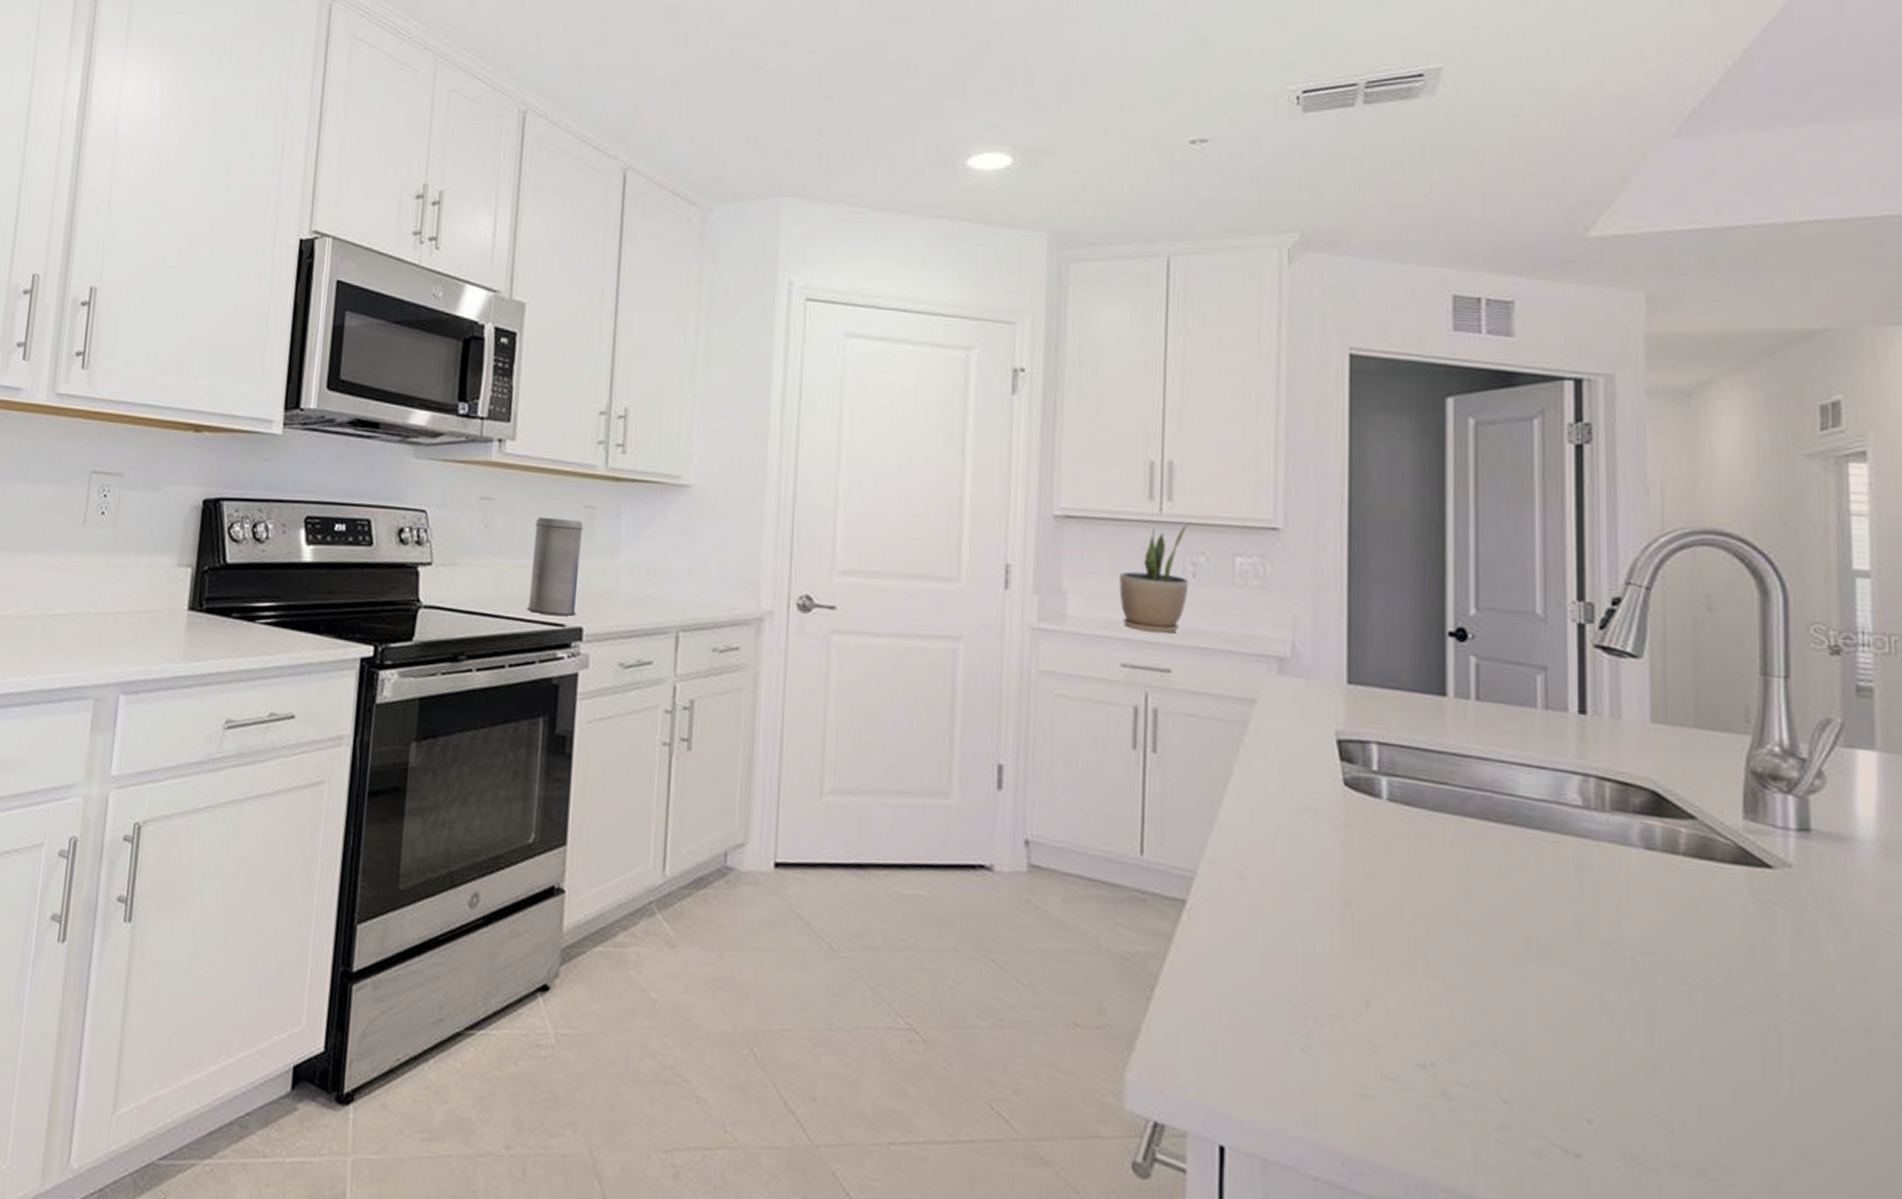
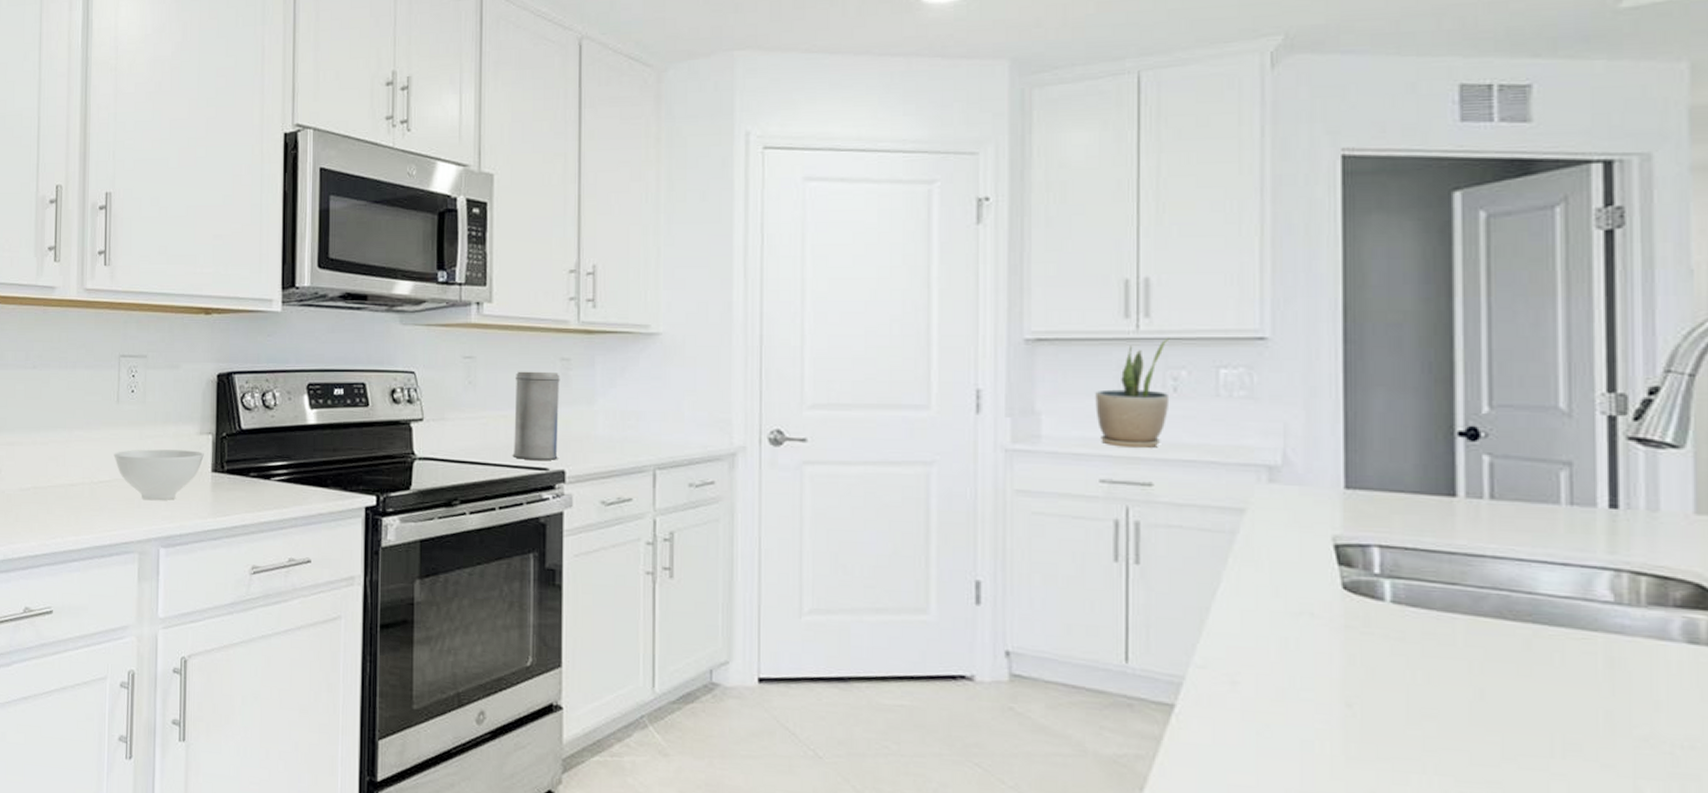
bowl: none [74,580,181,640] -> present [113,449,204,501]

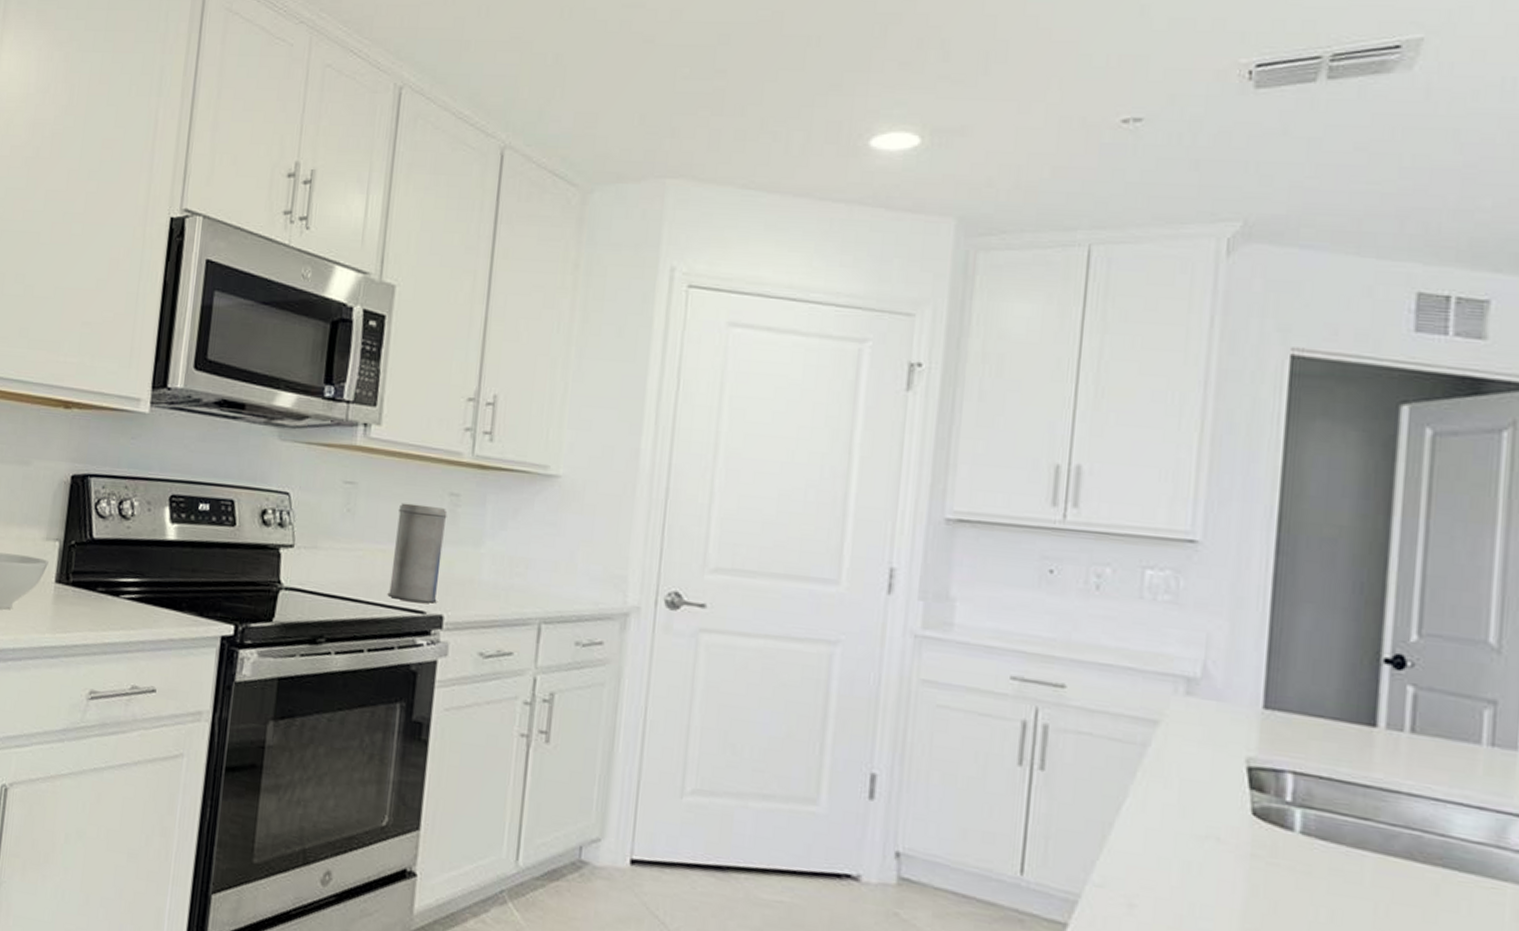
potted plant: present [1095,338,1170,449] -> none [1013,532,1097,647]

